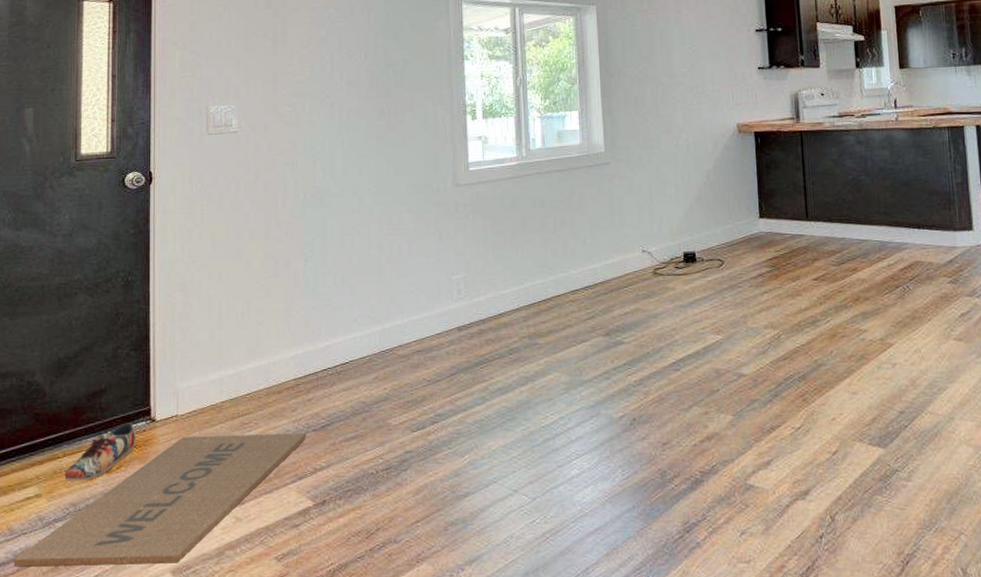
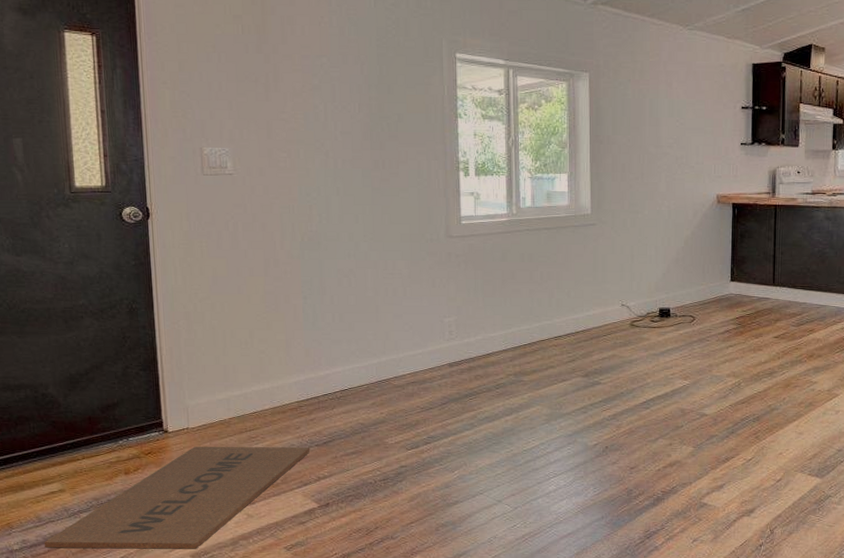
shoe: present [64,422,136,481] -> none [85,432,150,480]

